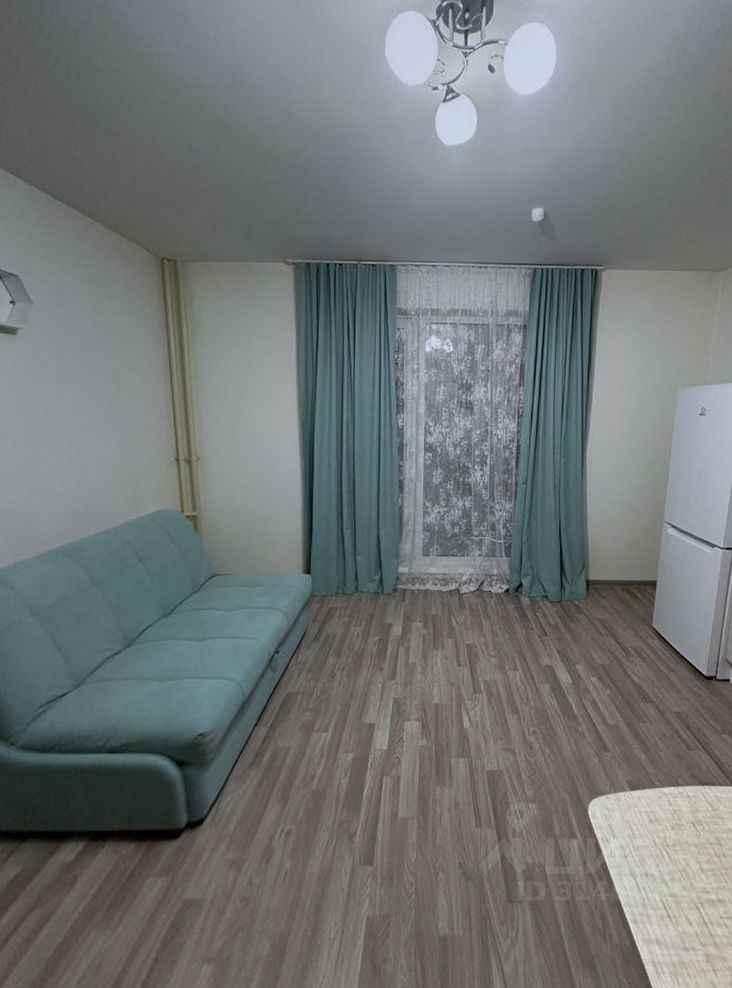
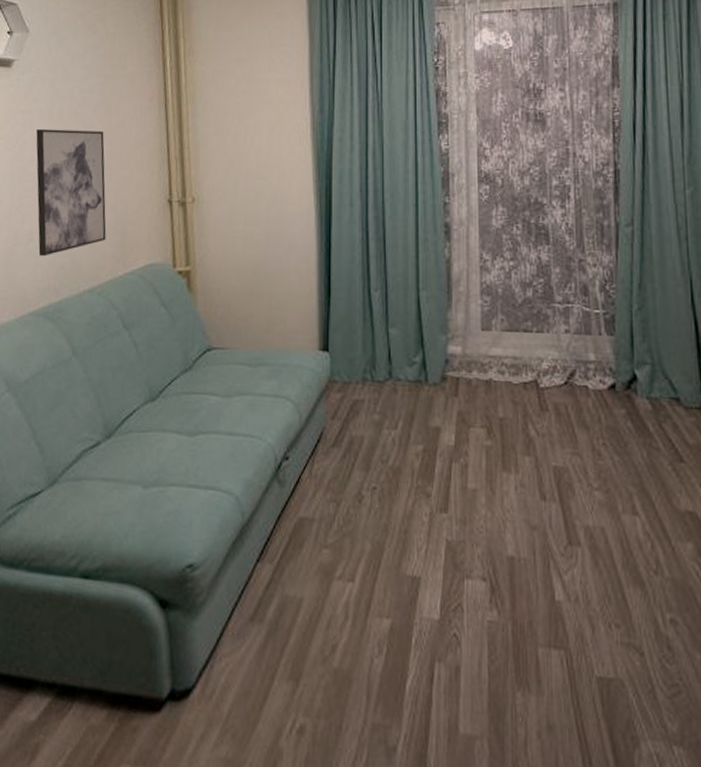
wall art: none [46,393,119,504] -> present [36,129,107,257]

